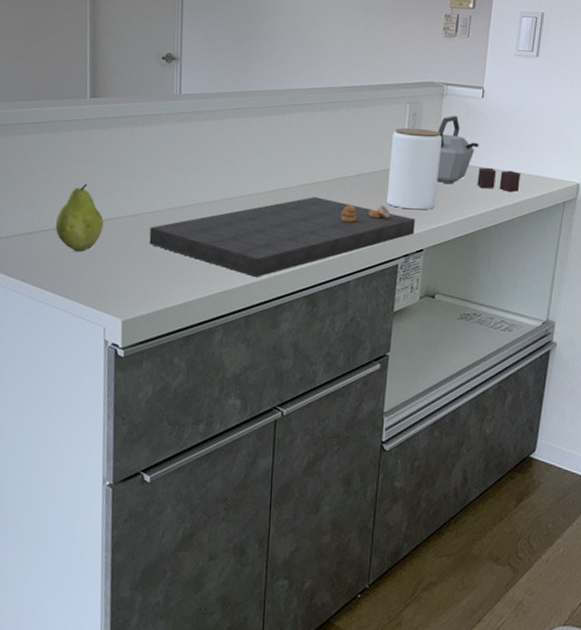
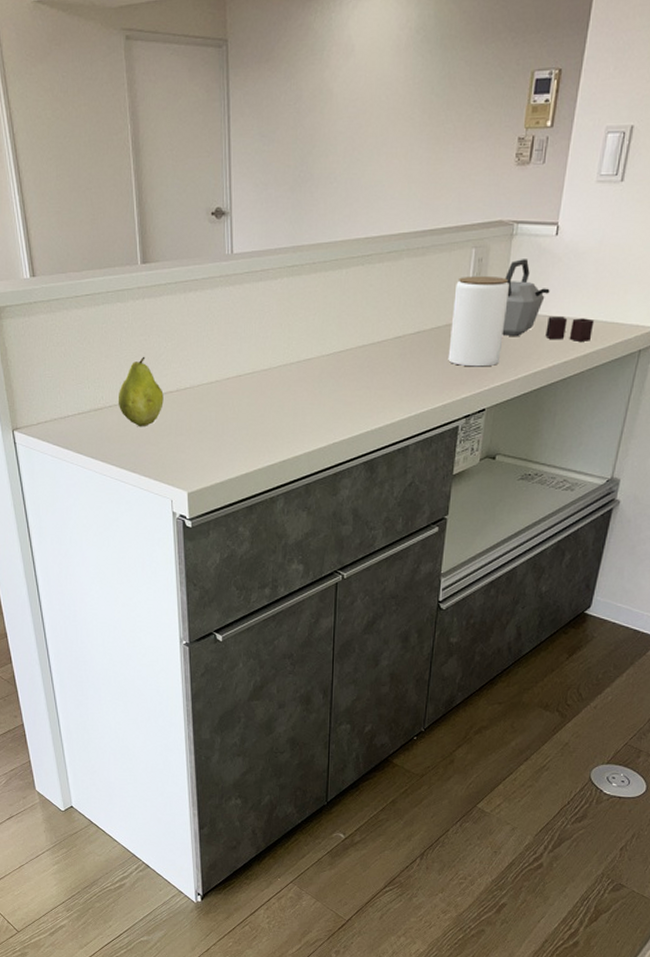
cutting board: present [149,197,416,277] -> none [209,359,479,445]

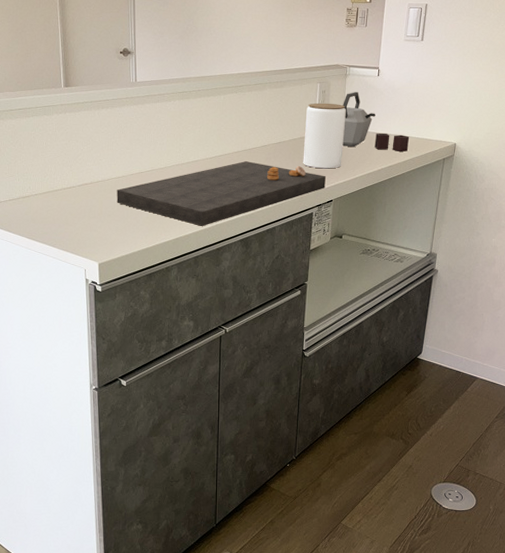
fruit: present [117,356,164,427] -> none [42,156,80,211]
cutting board: none [209,359,479,445] -> present [116,161,327,226]

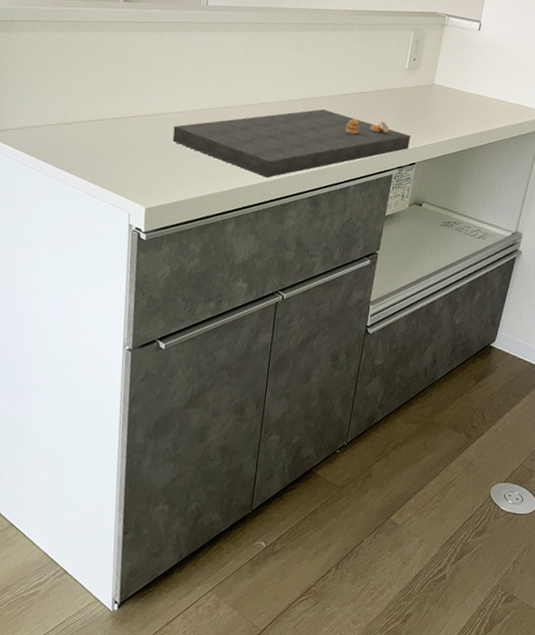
jar: present [303,103,346,169] -> none [386,52,440,128]
kettle: present [342,92,410,152] -> none [432,45,506,118]

